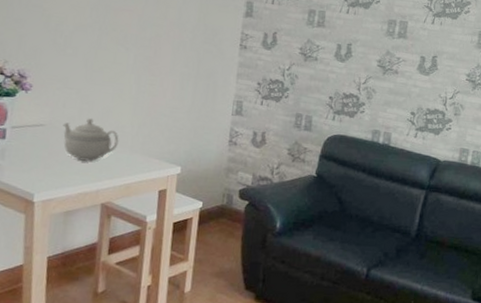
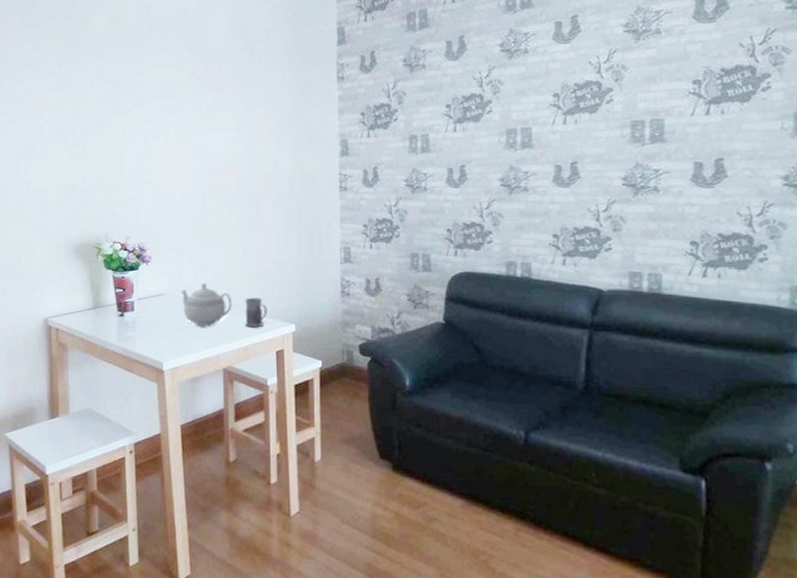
mug: none [130,137,155,167] -> present [245,297,267,328]

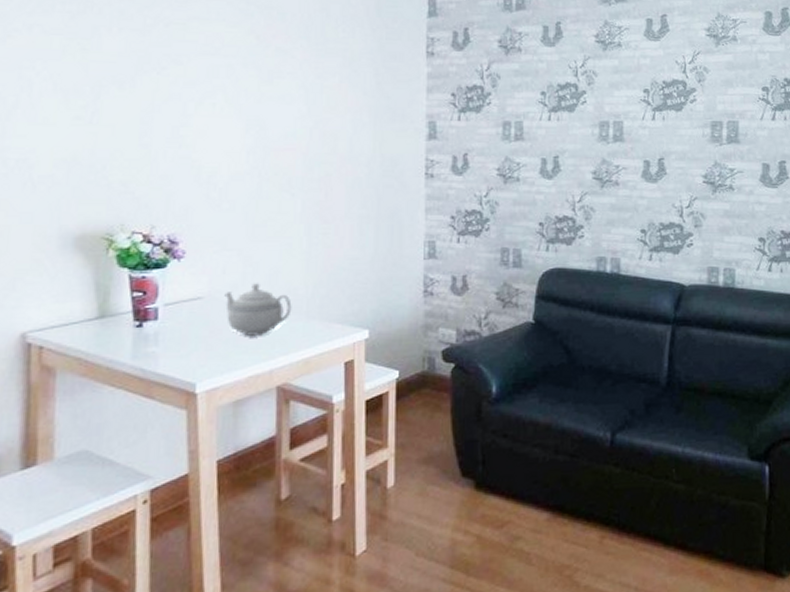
mug: present [245,297,267,328] -> none [307,299,335,336]

